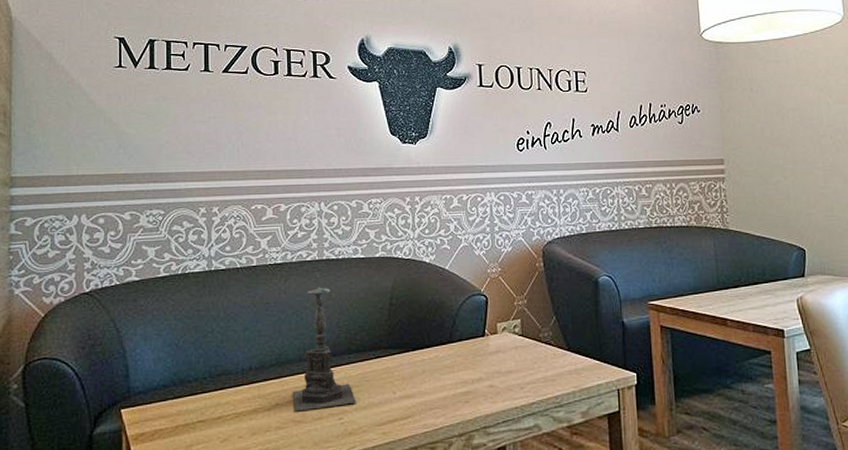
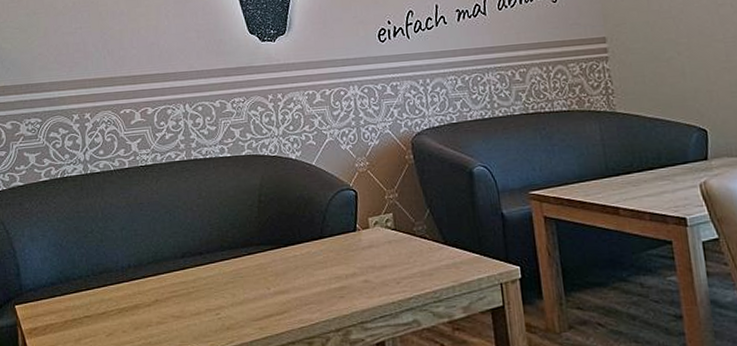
candle holder: present [292,273,357,412] -> none [170,173,232,307]

